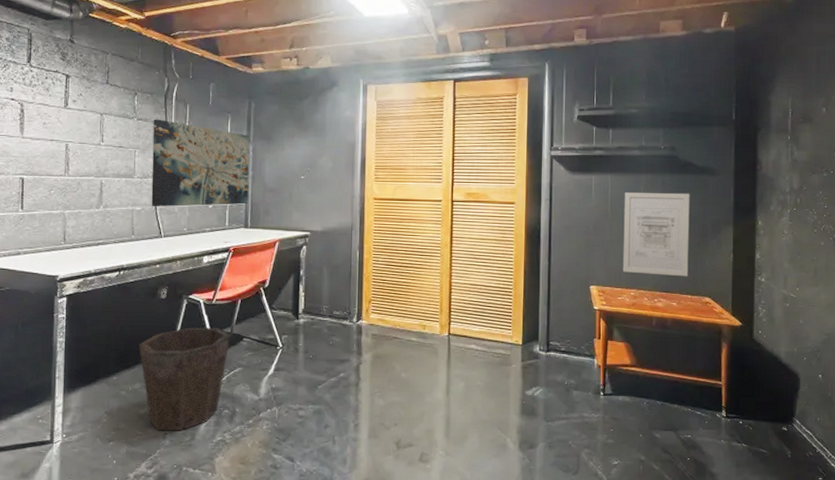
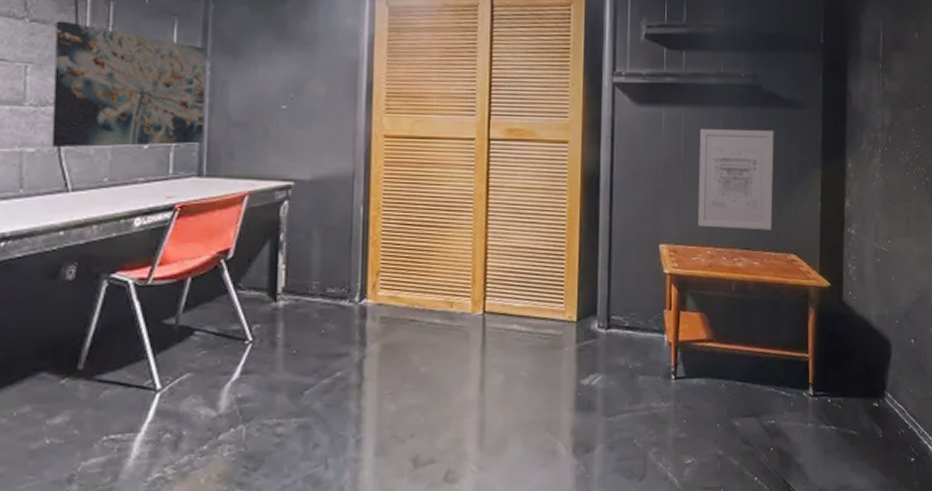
waste bin: present [139,327,230,431] -> none [29,318,175,473]

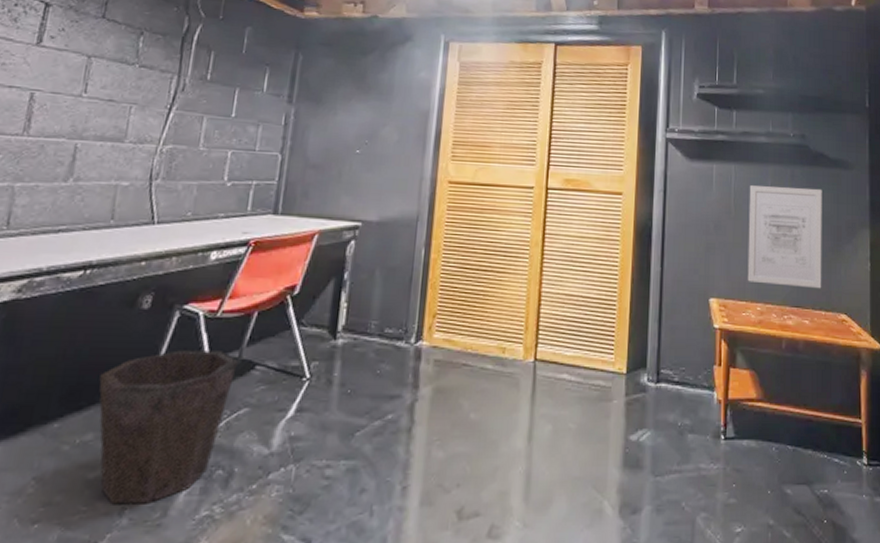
waste bin: none [29,318,175,473] -> present [99,350,238,505]
wall art: present [51,20,206,147] -> none [144,67,292,184]

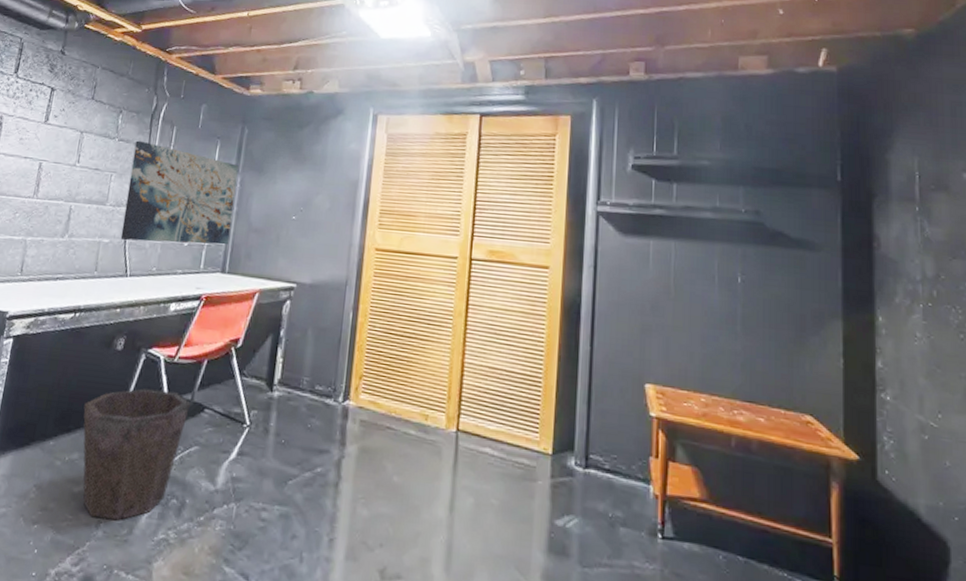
wall art: none [144,67,292,184] -> present [120,140,239,245]
wall art: present [747,185,822,289] -> none [689,264,781,384]

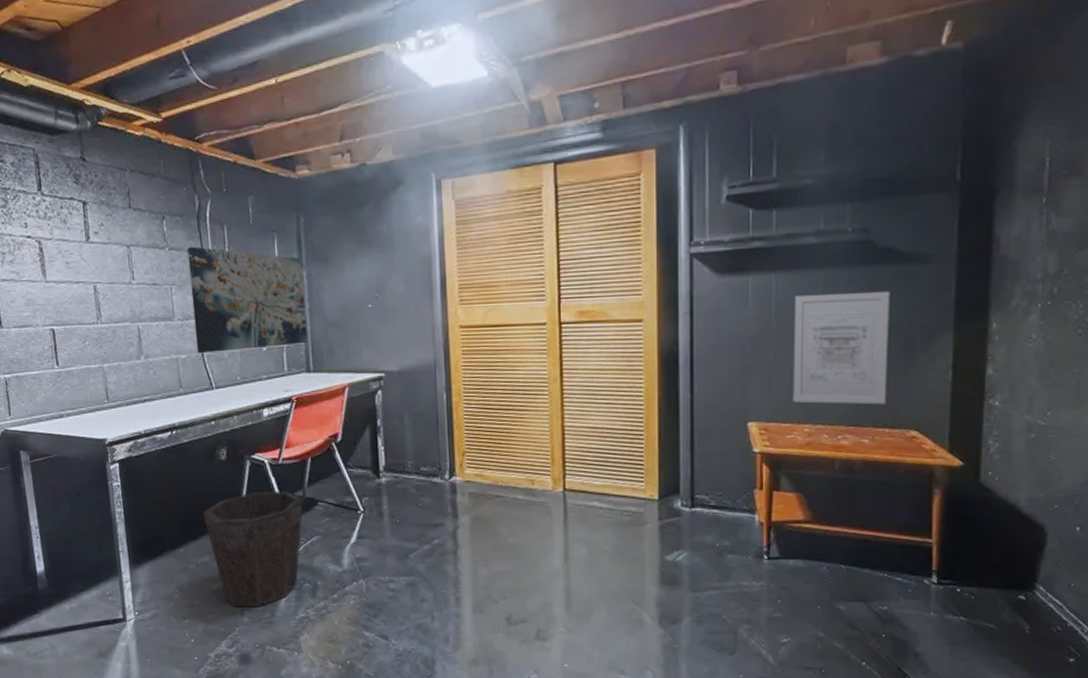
wall art: none [689,264,781,384] -> present [792,290,890,405]

